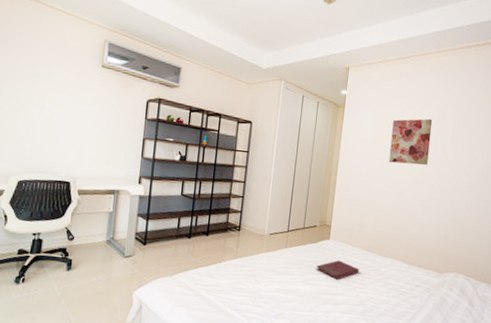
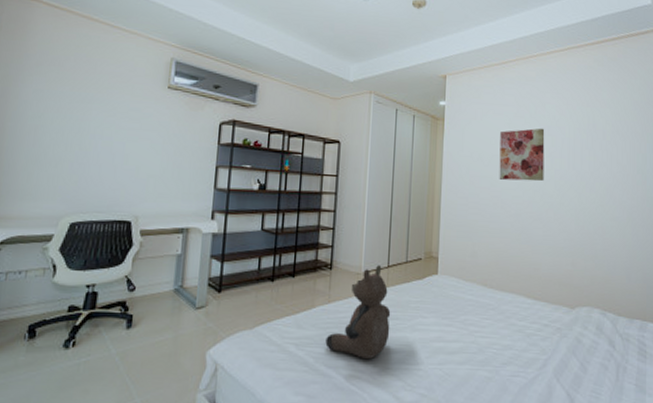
teddy bear: none [232,229,288,306] -> present [325,265,391,360]
book: present [316,260,359,280] -> none [424,299,475,324]

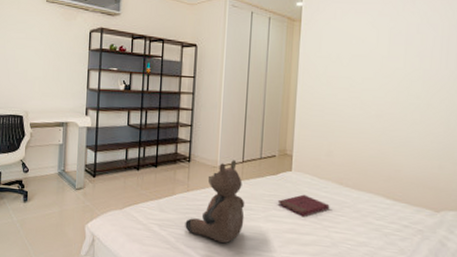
book: none [424,299,475,324] -> present [277,194,330,217]
wall art: present [499,128,545,182] -> none [359,25,414,82]

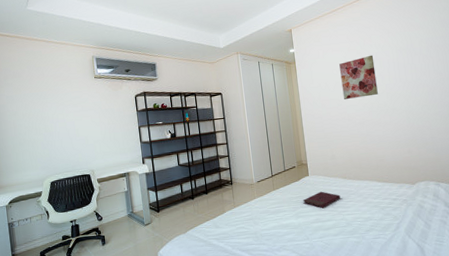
teddy bear: present [185,160,245,244] -> none [237,176,281,242]
wall art: none [359,25,414,82] -> present [339,55,378,99]

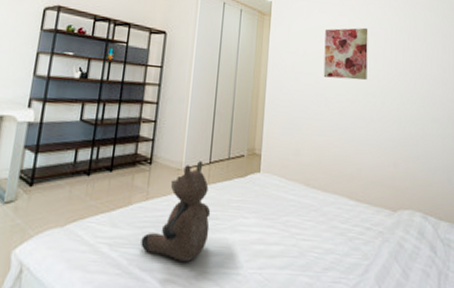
teddy bear: none [237,176,281,242] -> present [141,161,211,263]
book: present [302,191,341,209] -> none [245,198,297,225]

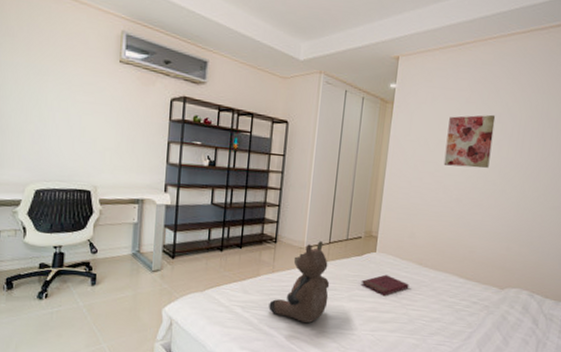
book: none [245,198,297,225] -> present [360,274,409,296]

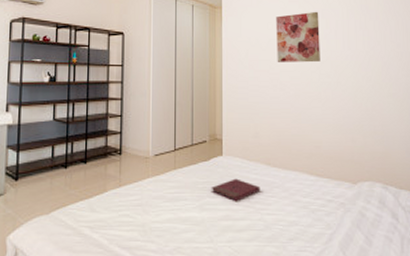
teddy bear: present [269,241,330,324] -> none [118,149,179,240]

